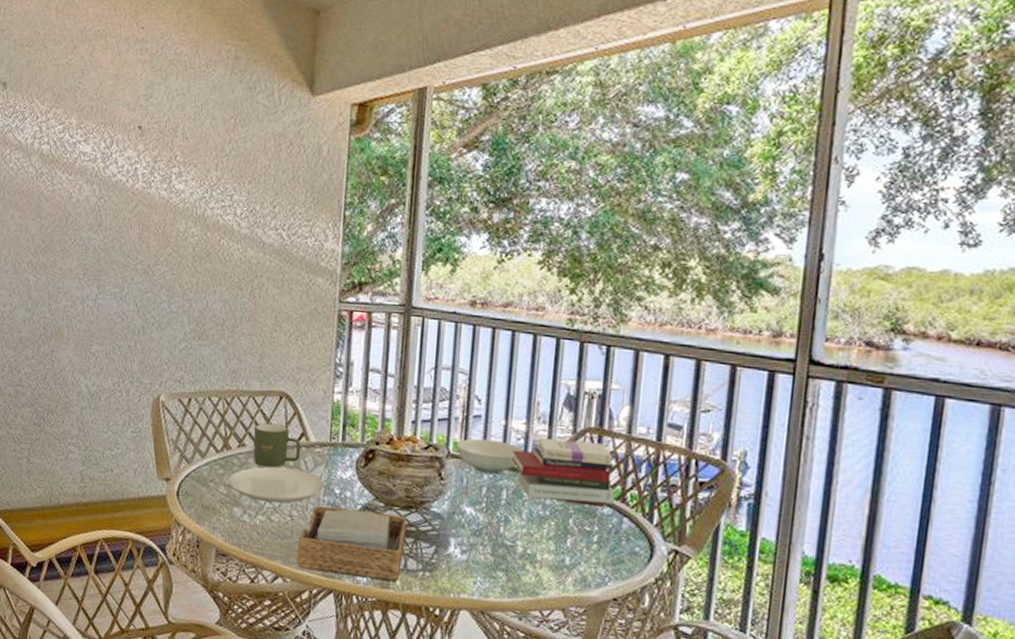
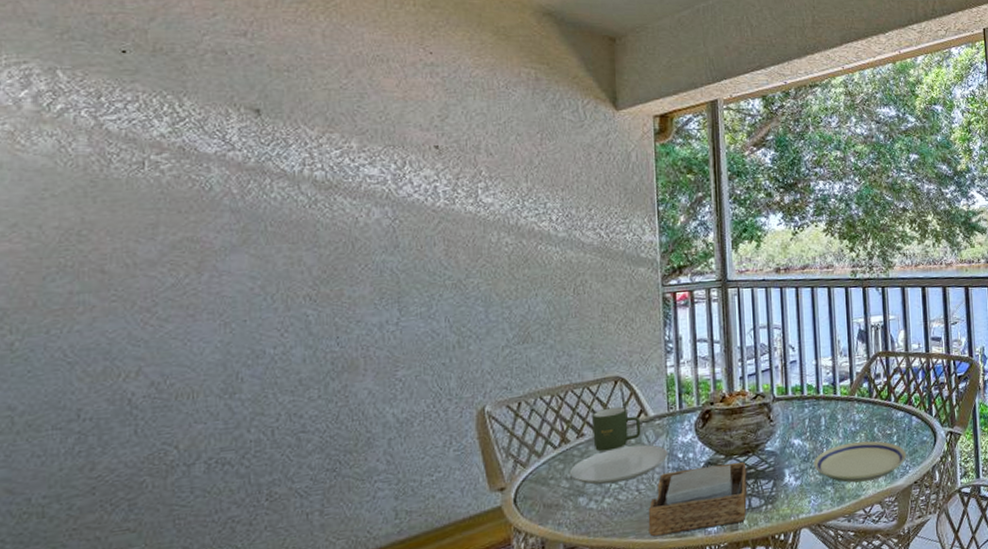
bowl: present [457,438,523,474] -> none [780,378,832,408]
plate: none [485,527,608,581] -> present [814,440,907,483]
books: present [512,437,615,507] -> none [825,363,904,419]

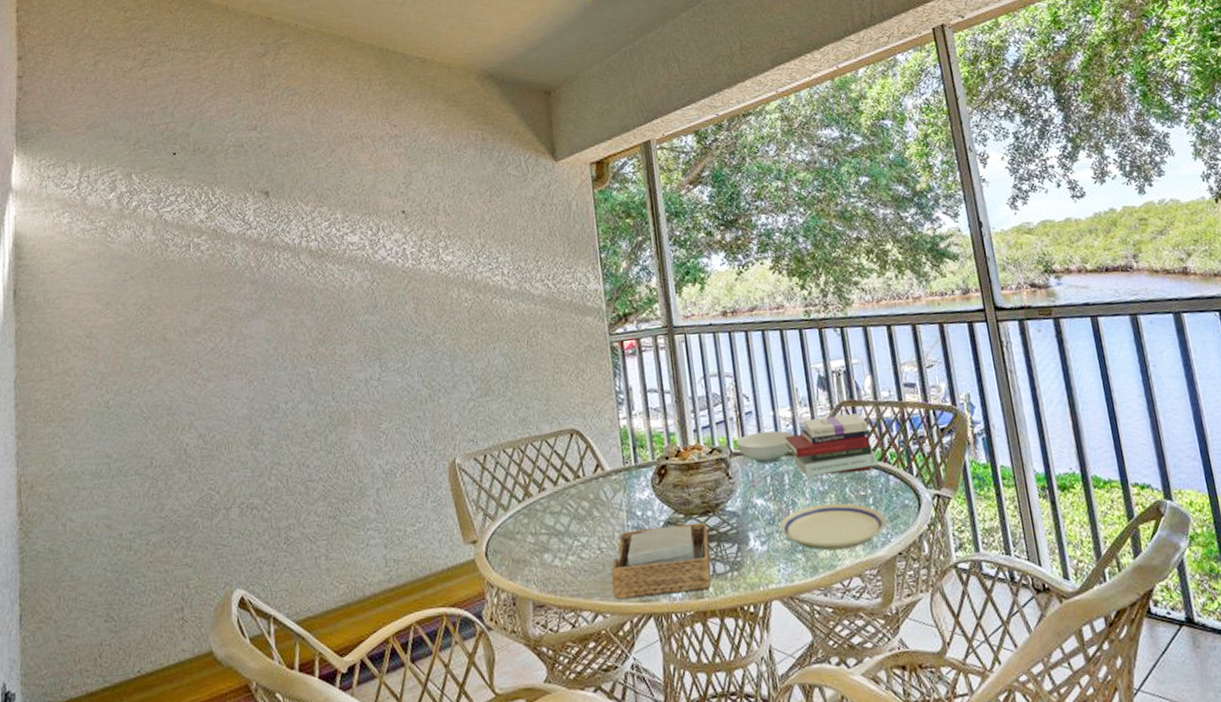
plate: present [570,444,668,485] -> none [534,500,627,542]
mug: present [592,406,641,453] -> none [551,460,599,508]
bowl: none [780,378,832,408] -> present [736,430,794,464]
books: none [825,363,904,419] -> present [785,413,878,477]

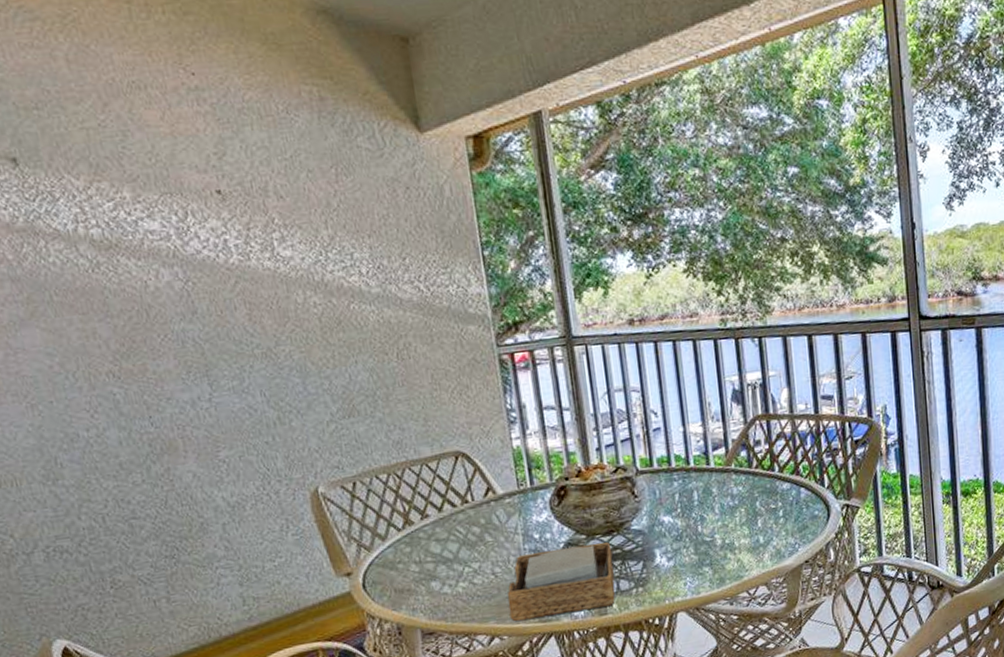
bowl: present [736,430,794,464] -> none [643,447,704,481]
plate: present [780,502,887,551] -> none [687,516,795,563]
books: present [785,413,878,477] -> none [695,427,790,493]

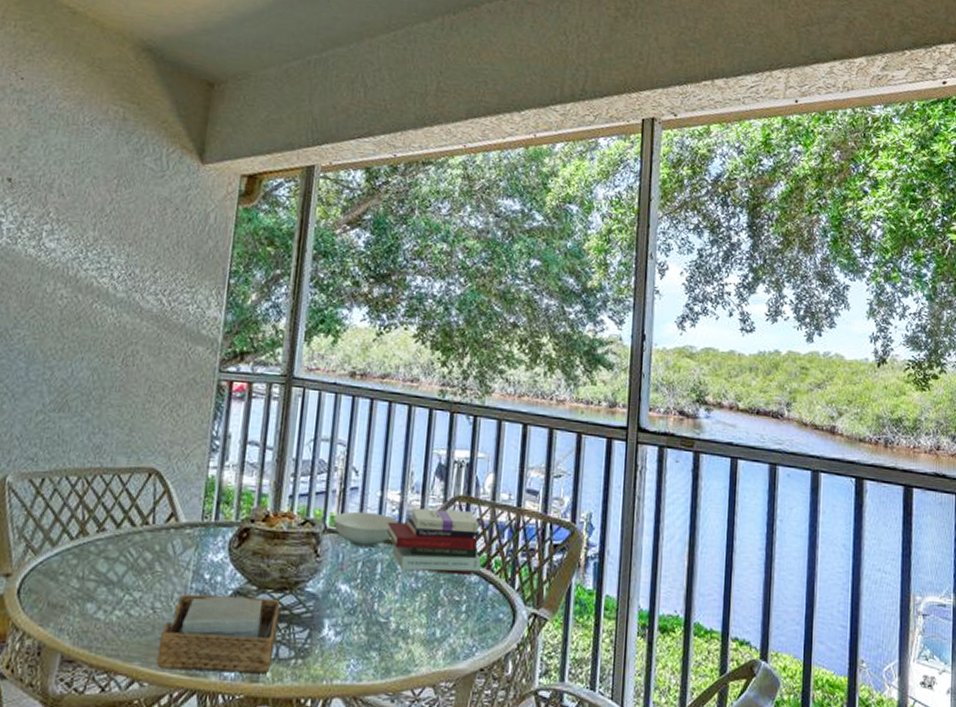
bowl: none [643,447,704,481] -> present [333,511,397,547]
books: none [695,427,790,493] -> present [387,507,481,575]

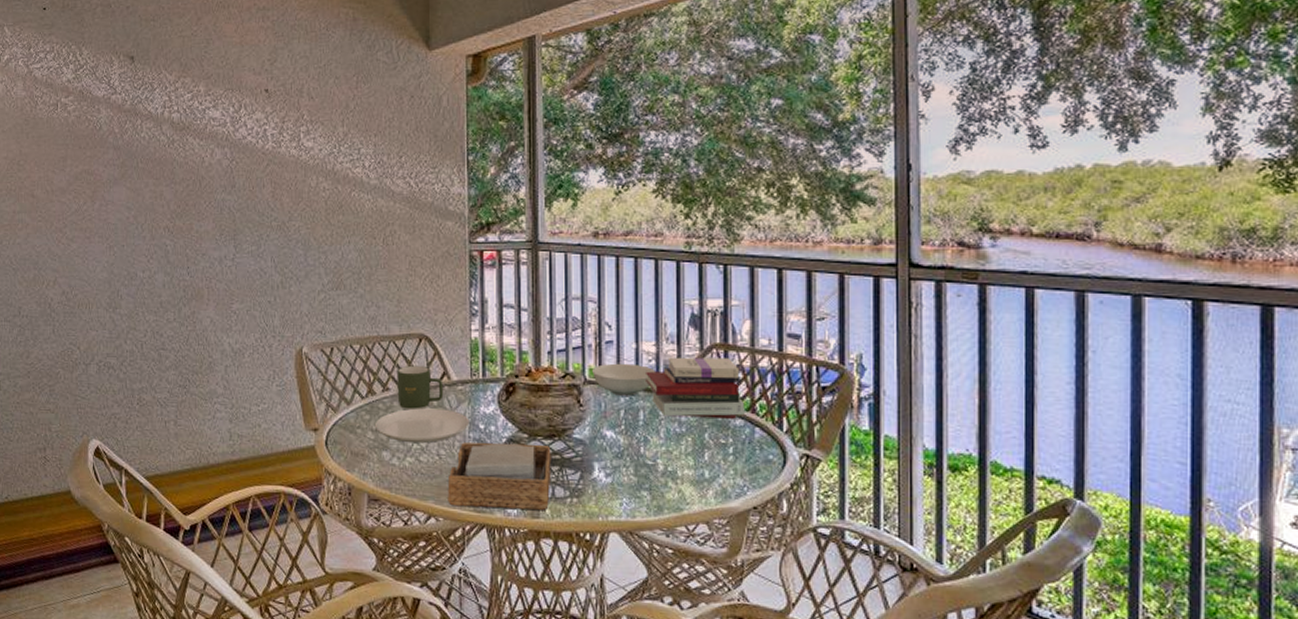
plate: none [82,552,194,595] -> present [375,408,470,444]
mug: none [113,503,170,556] -> present [397,365,444,411]

